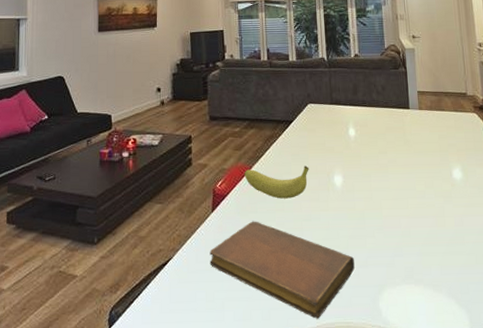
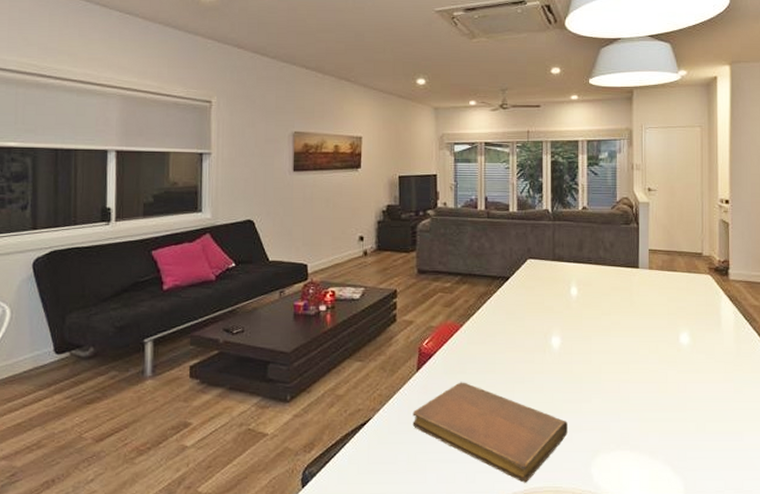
fruit: present [244,166,309,199] -> none [454,325,525,360]

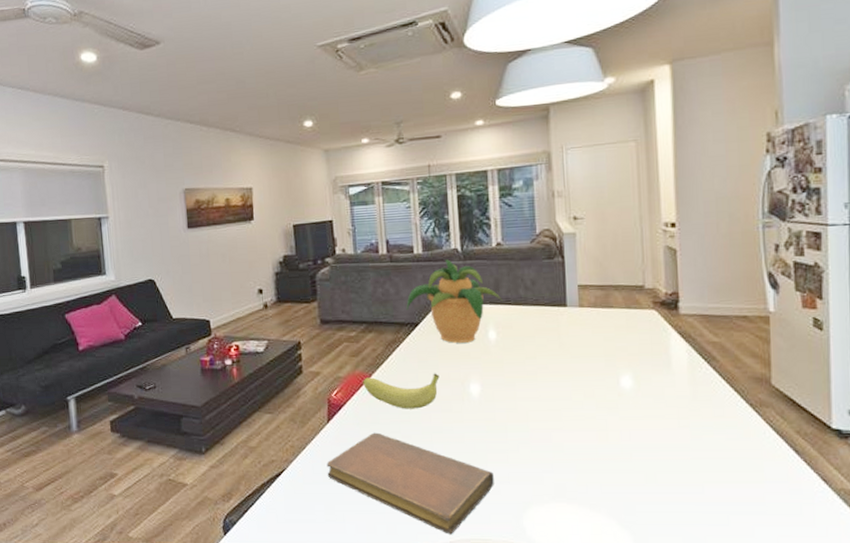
fruit: none [454,325,525,360] -> present [363,373,440,409]
potted plant: none [499,219,585,297] -> present [406,259,503,343]

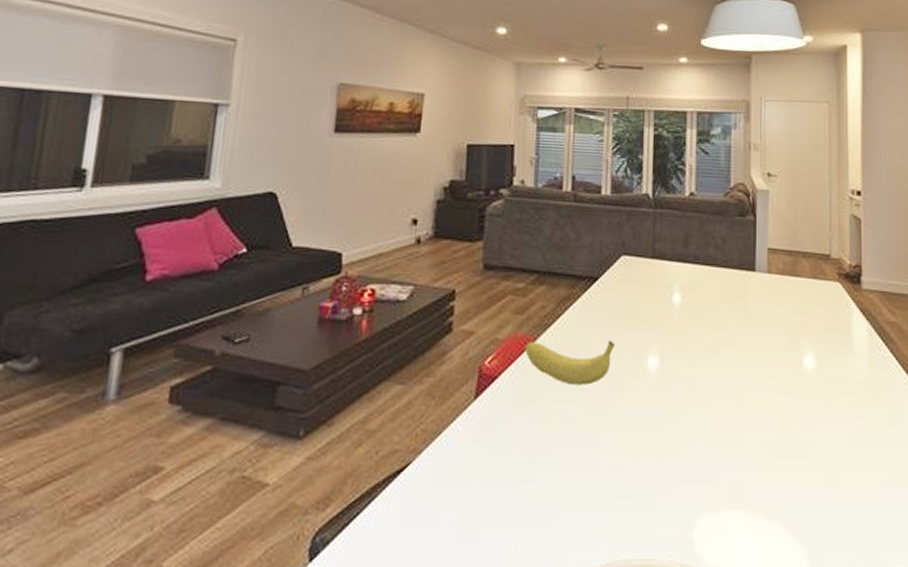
notebook: present [326,432,494,535] -> none [464,414,664,554]
potted plant: present [406,259,503,343] -> none [586,205,691,305]

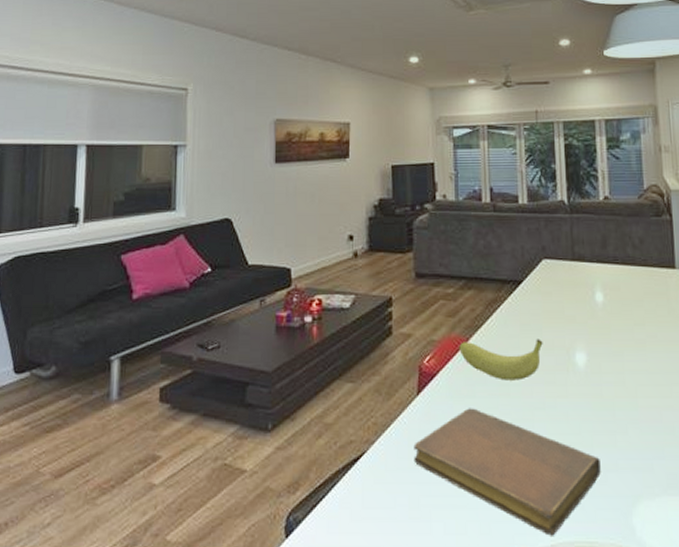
notebook: none [464,414,664,554] -> present [413,408,601,536]

